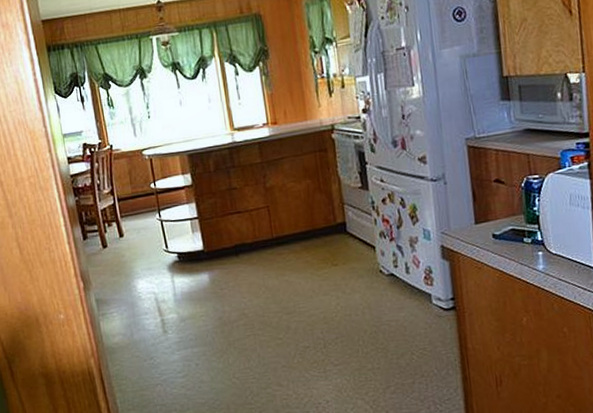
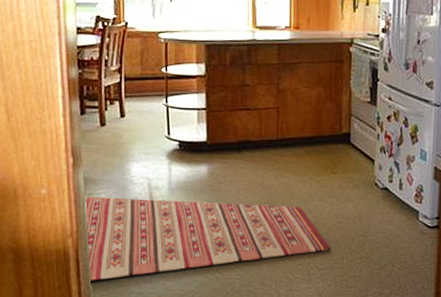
rug: none [100,303,343,397] -> present [86,197,330,281]

